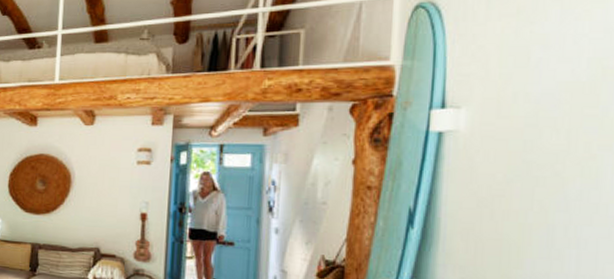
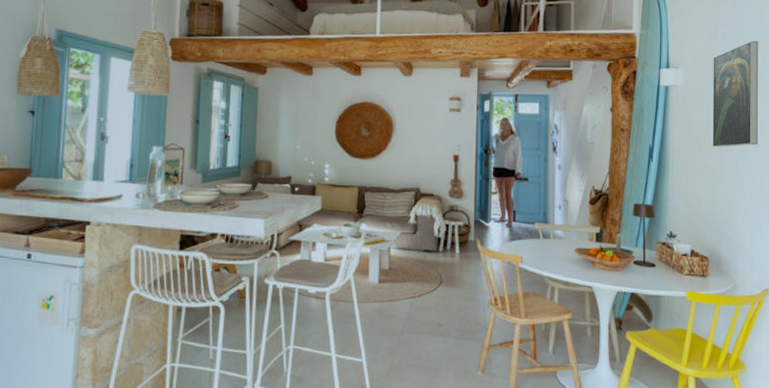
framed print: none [512,66,602,213] -> present [712,40,759,148]

